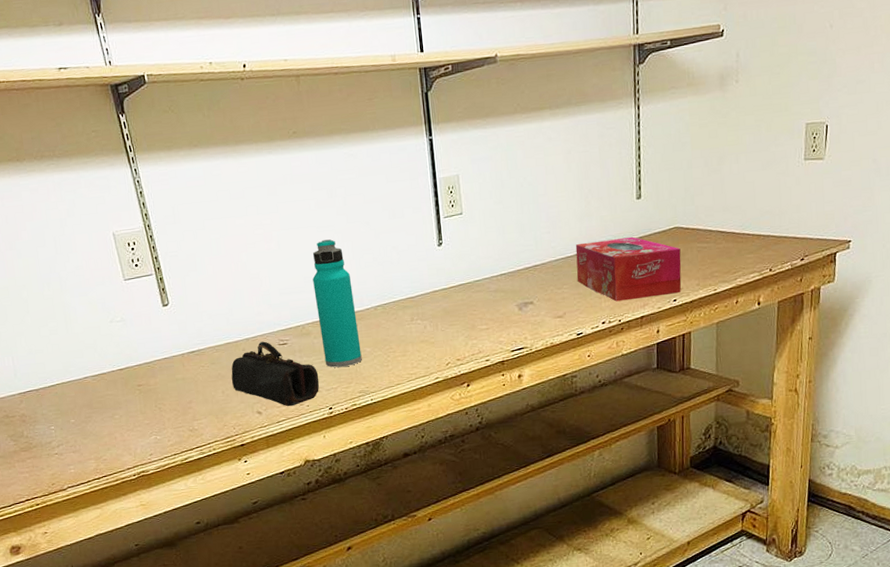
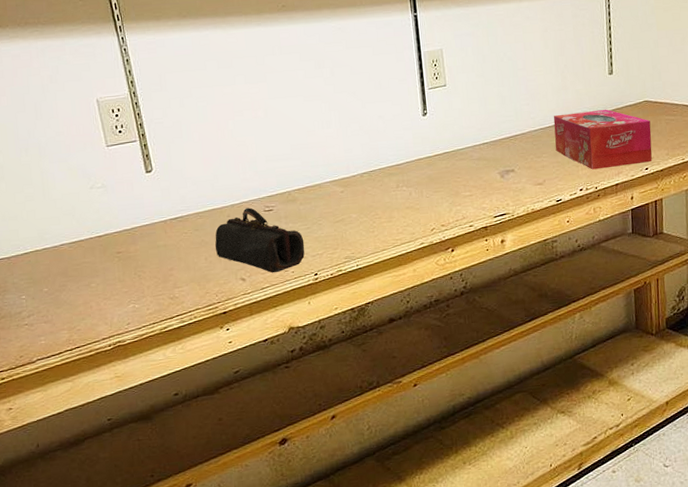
water bottle: present [312,239,362,368] -> none [299,108,348,234]

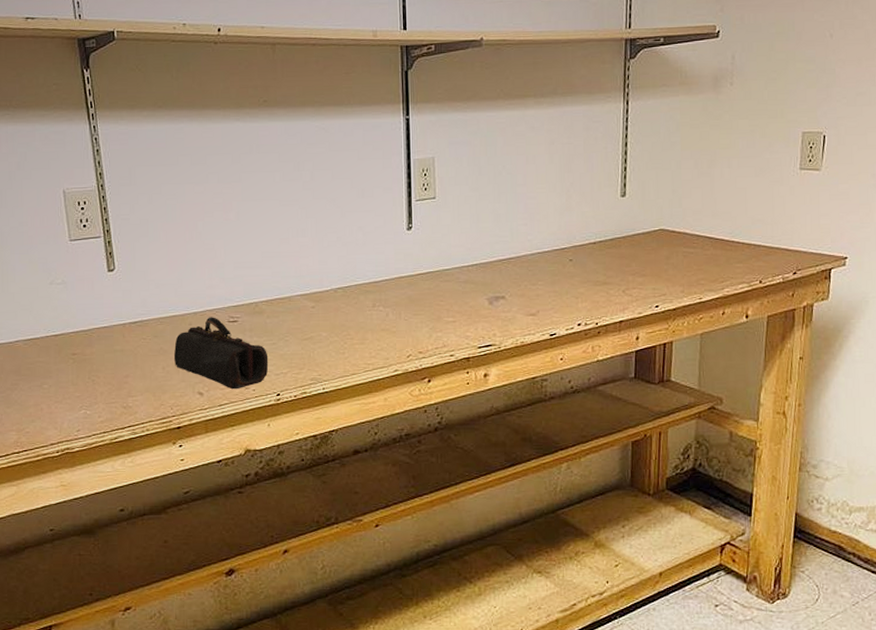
tissue box: present [553,109,652,170] -> none [553,235,666,303]

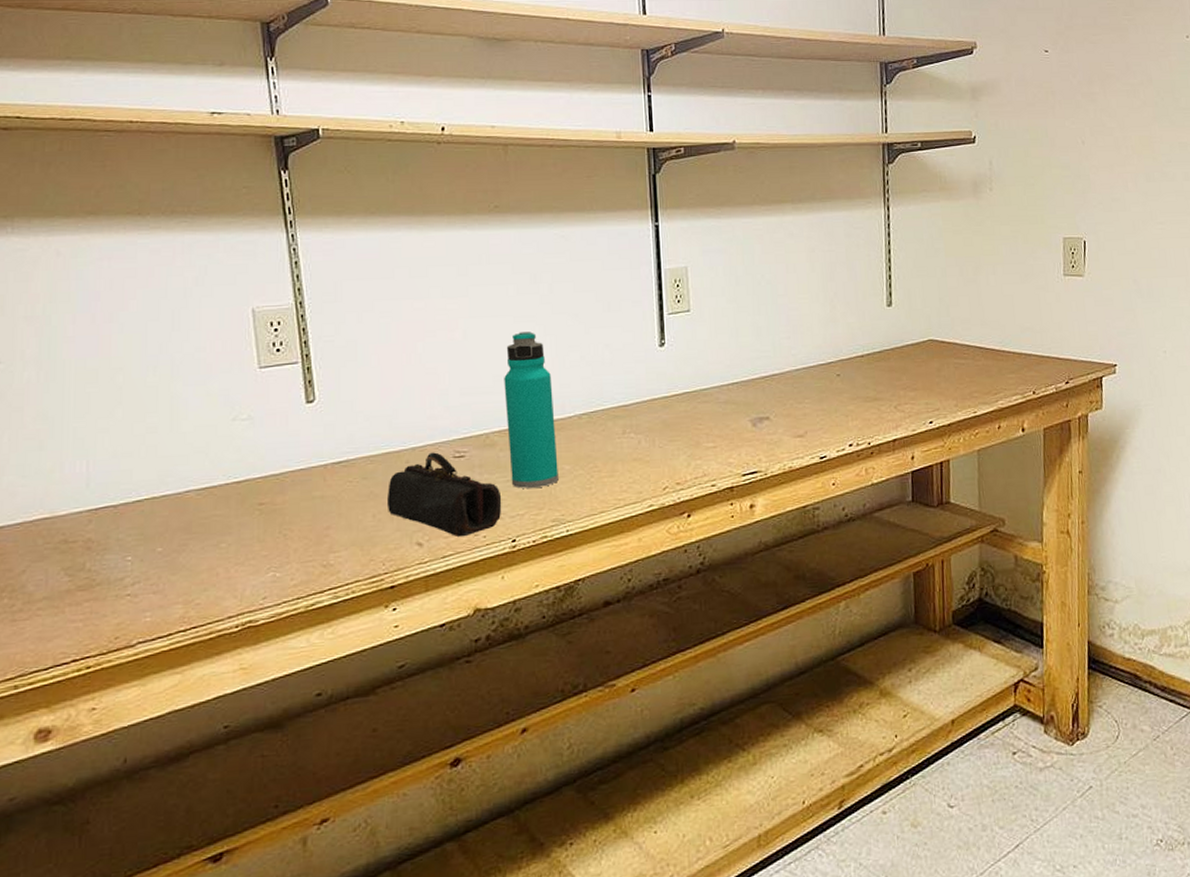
water bottle: none [271,214,317,351] -> present [504,332,559,489]

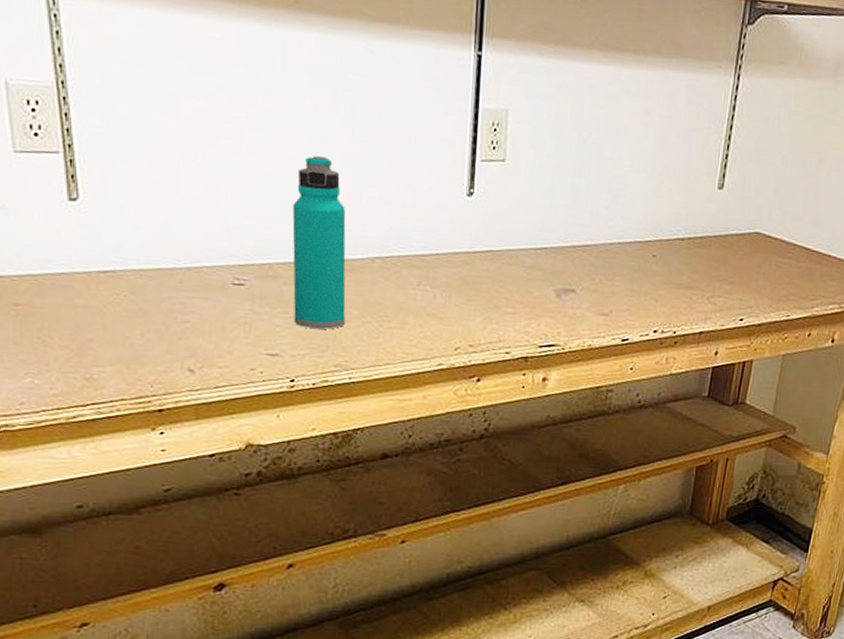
pencil case: present [386,452,502,538] -> none [156,275,282,370]

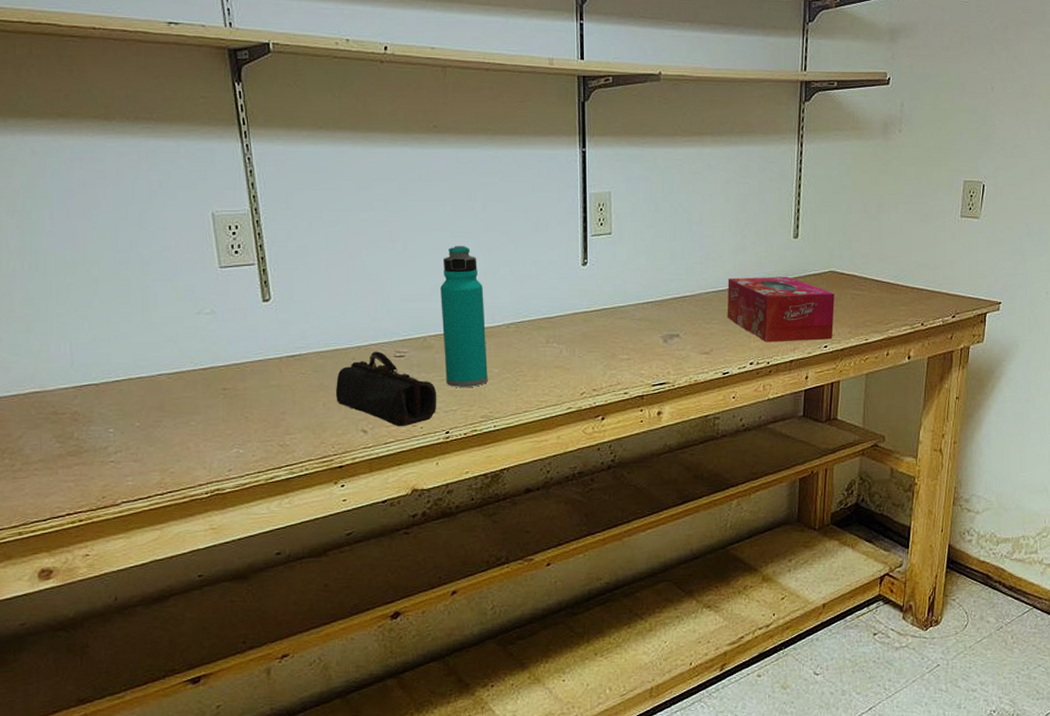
pencil case: none [156,275,282,370] -> present [335,351,437,427]
tissue box: none [632,229,758,312] -> present [727,276,835,342]

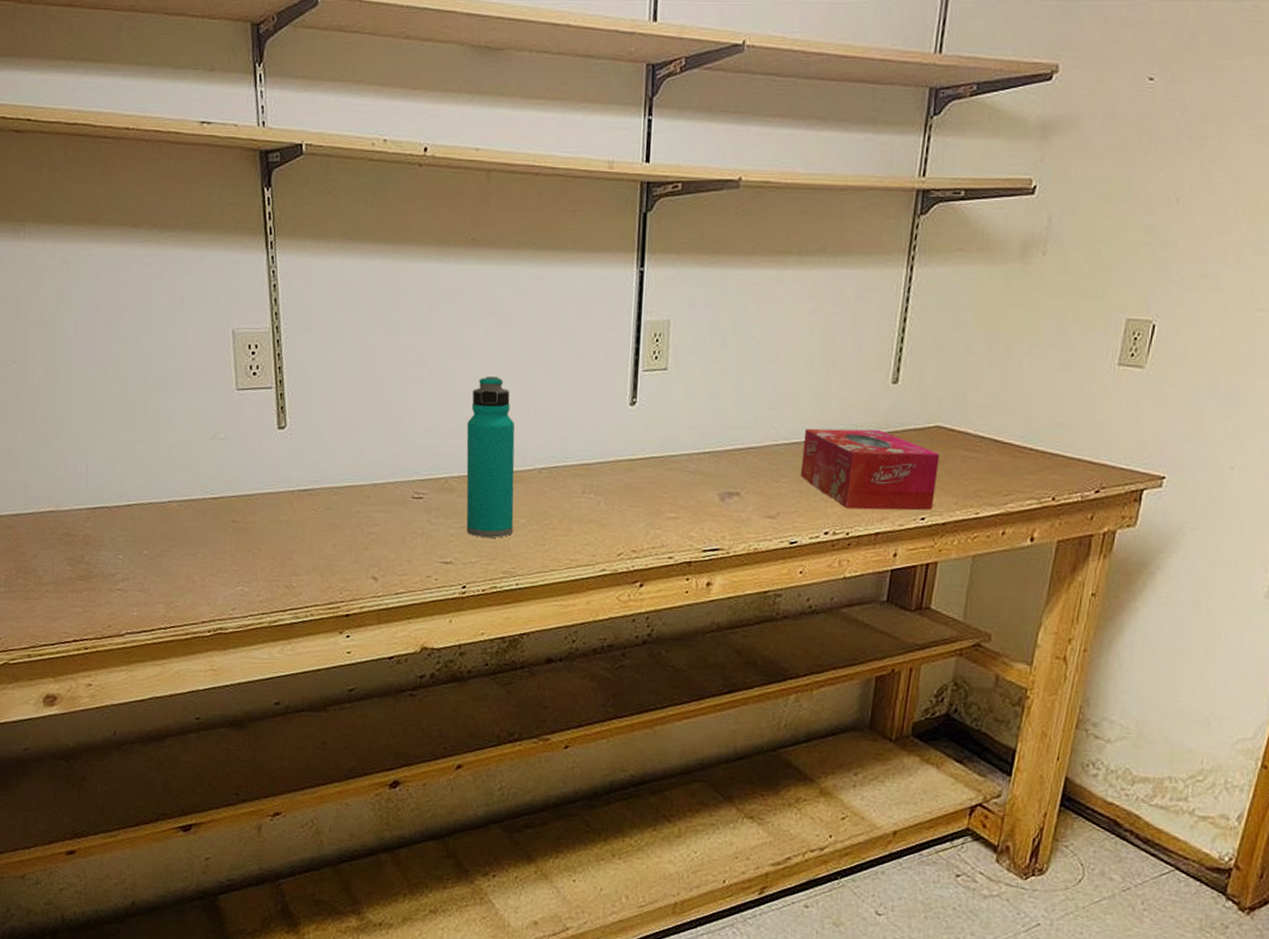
pencil case: present [335,351,437,427] -> none [346,490,456,577]

